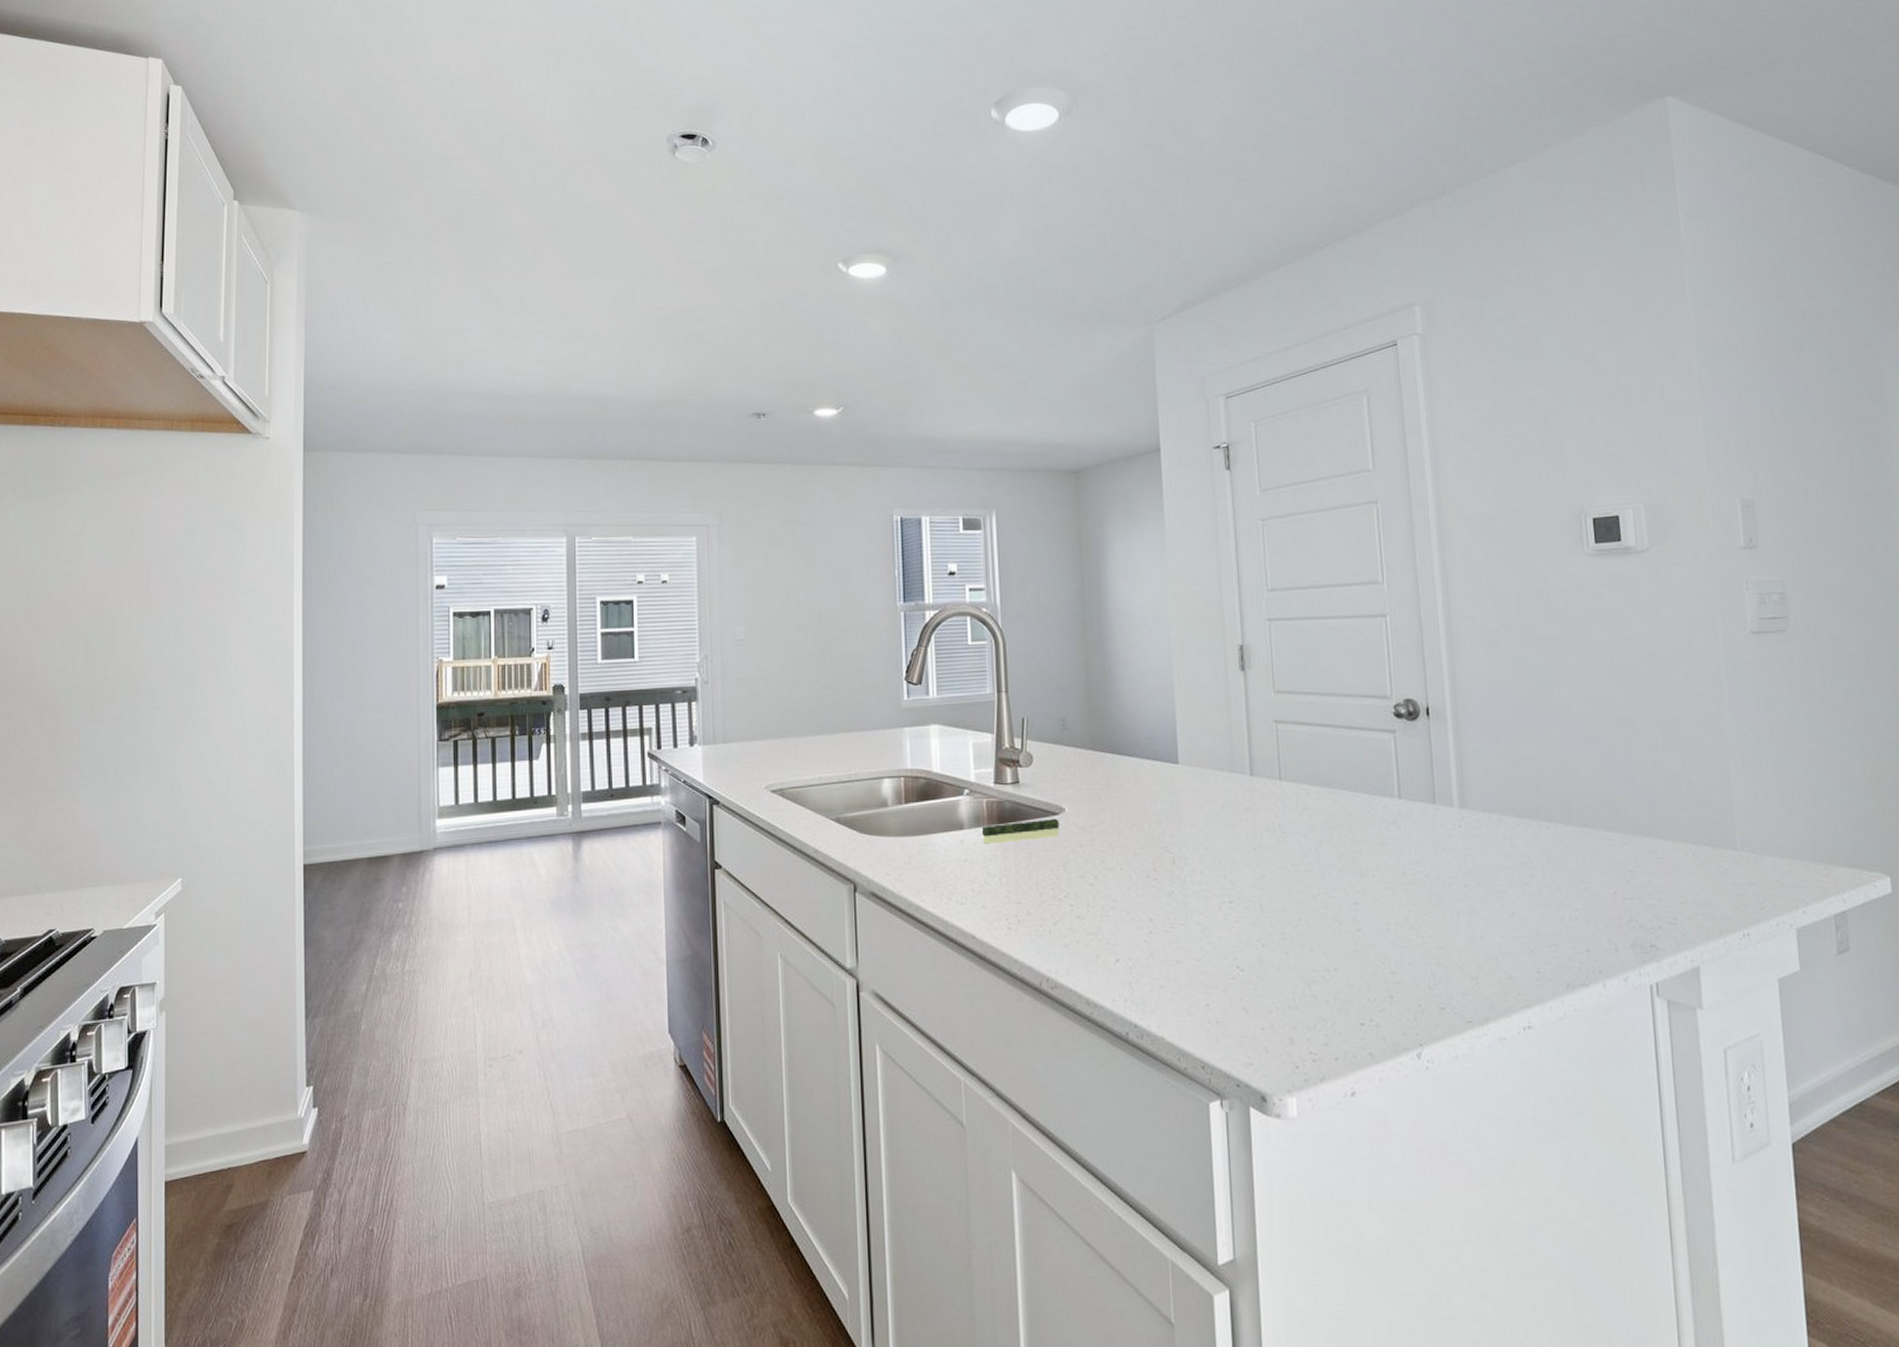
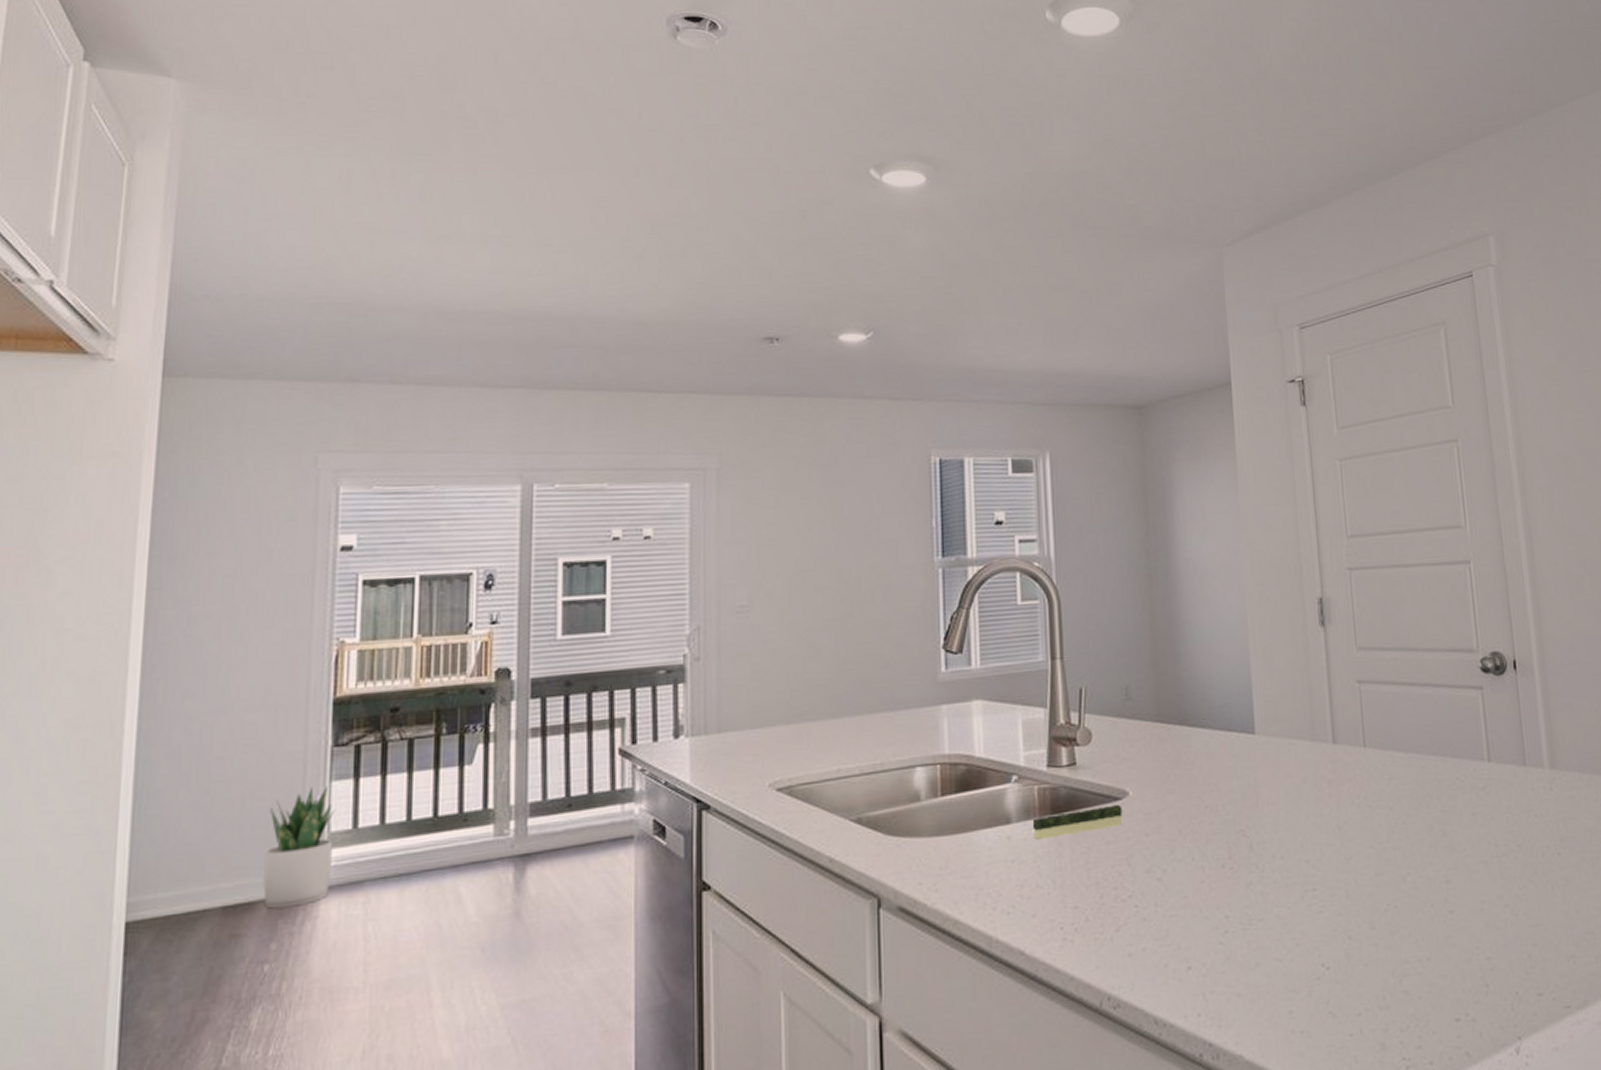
planter: none [395,771,442,862] -> present [263,785,335,909]

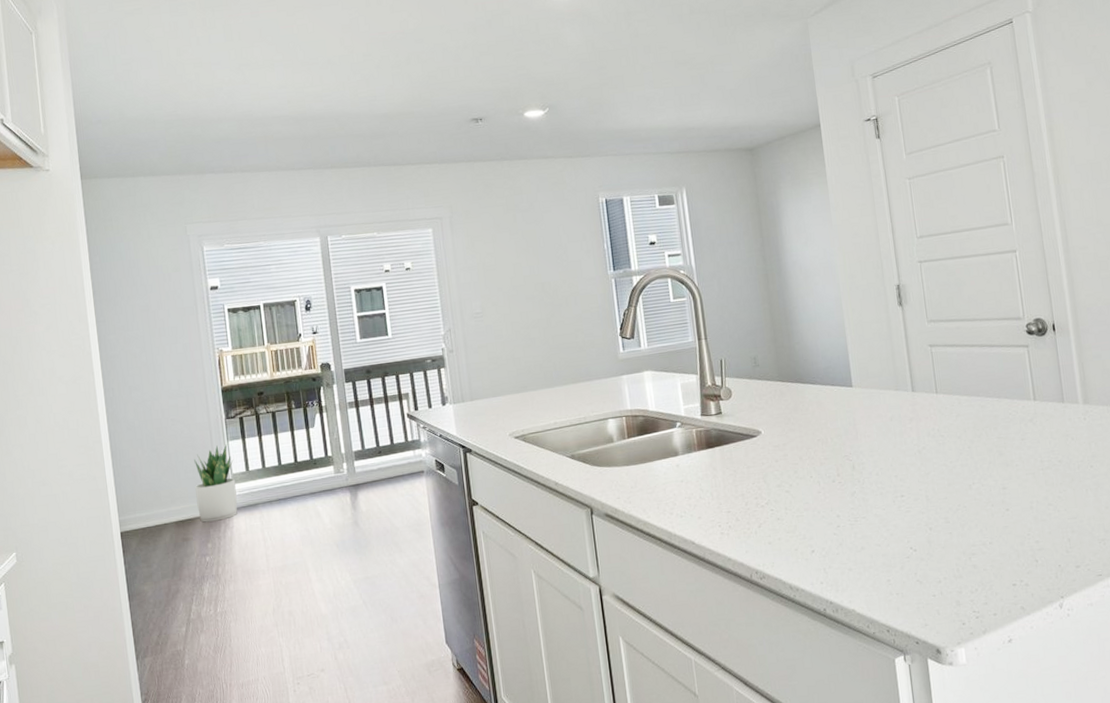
sponge: present [1032,804,1123,839] -> none [693,440,758,466]

